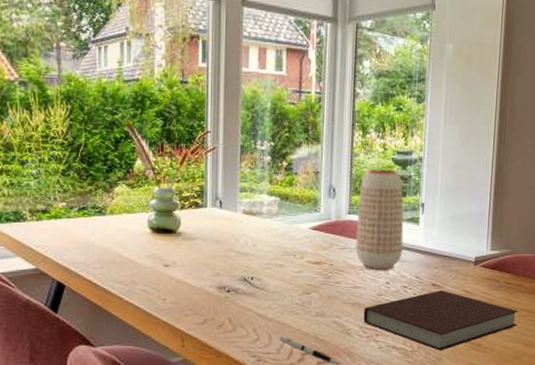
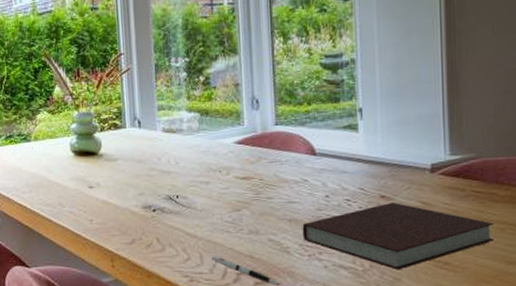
vase: present [355,169,404,270] -> none [285,74,343,183]

